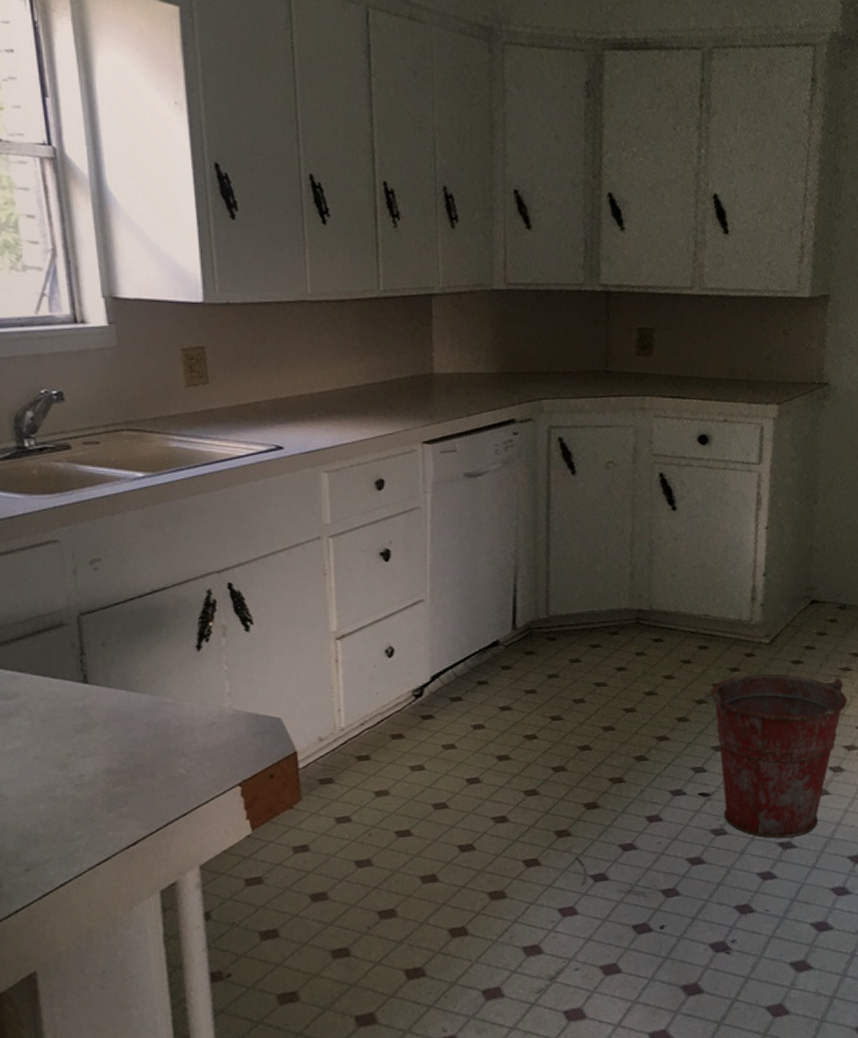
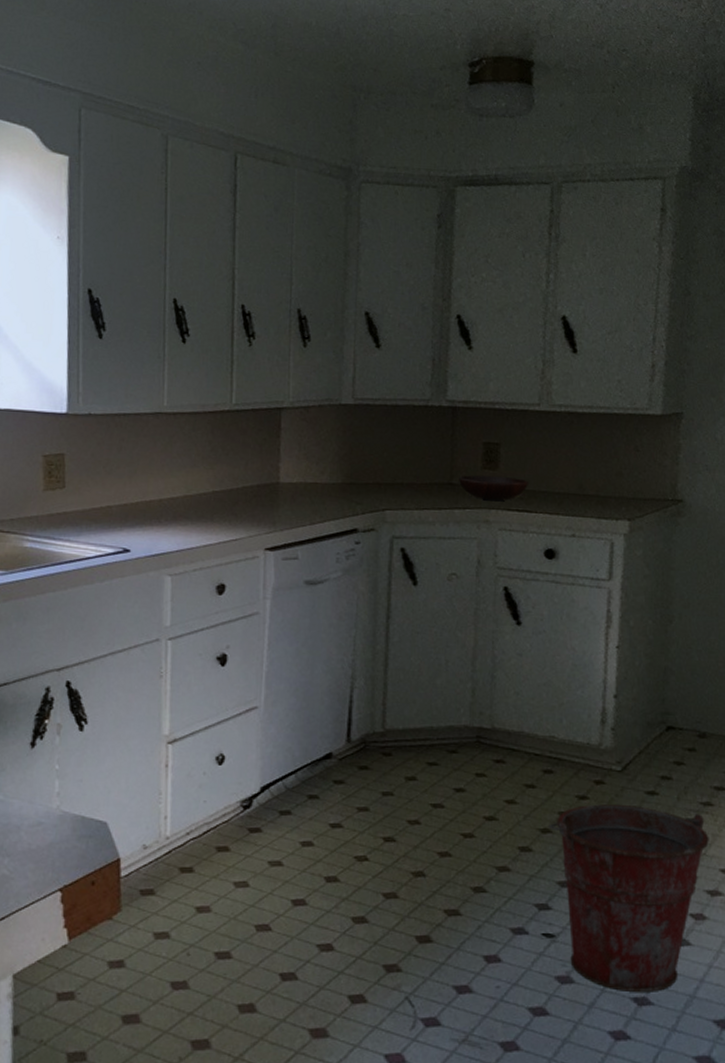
wooden bowl: none [614,361,682,387] -> present [459,475,528,501]

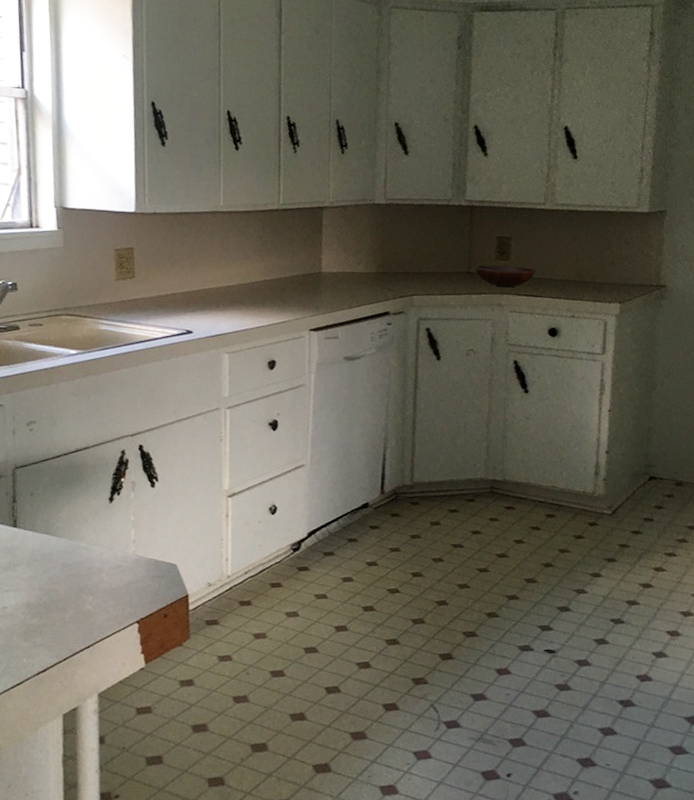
bucket: present [548,803,709,992] -> none [550,541,683,696]

